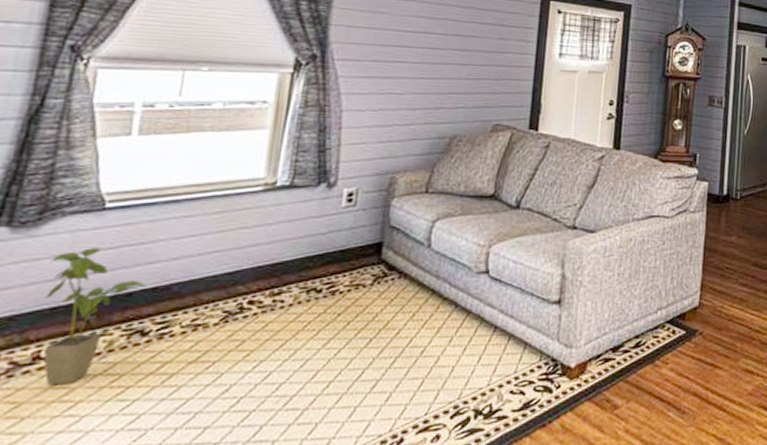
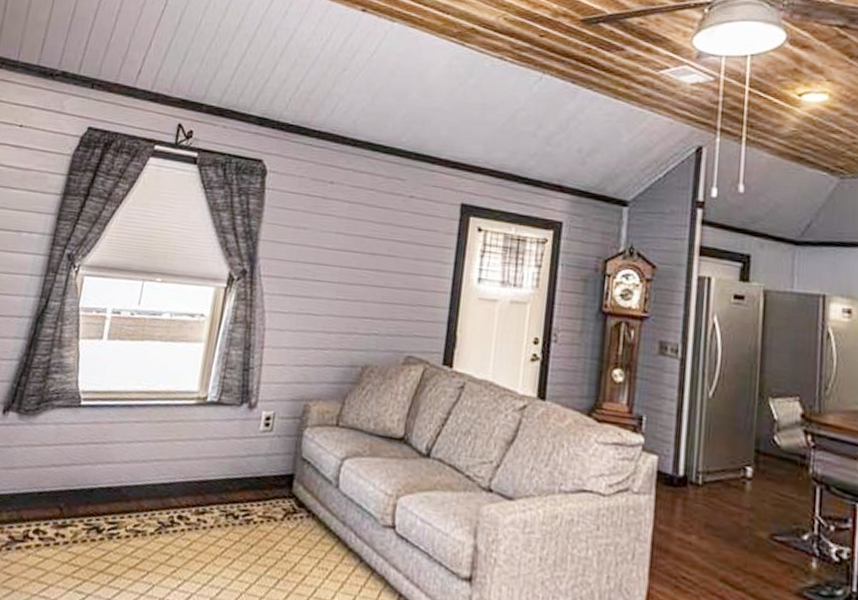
house plant: present [43,248,147,386] -> none [30,440,104,567]

